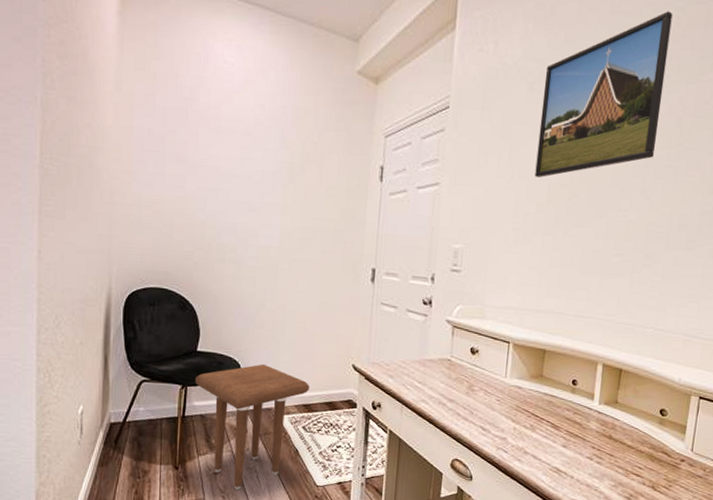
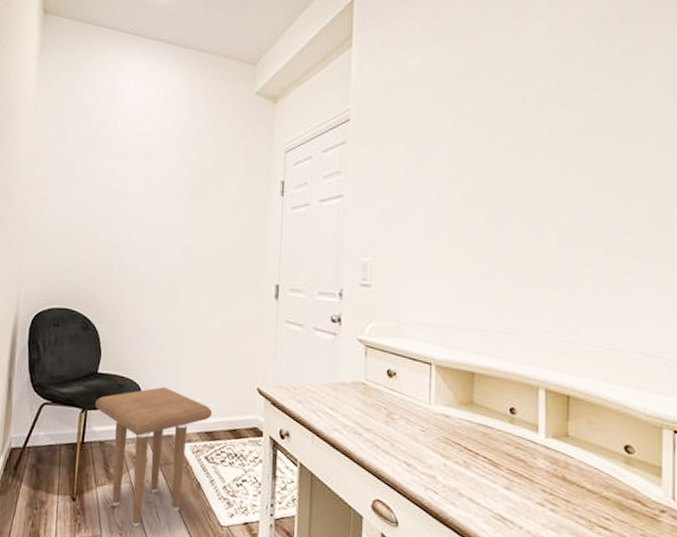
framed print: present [535,11,673,178] -> none [446,11,583,185]

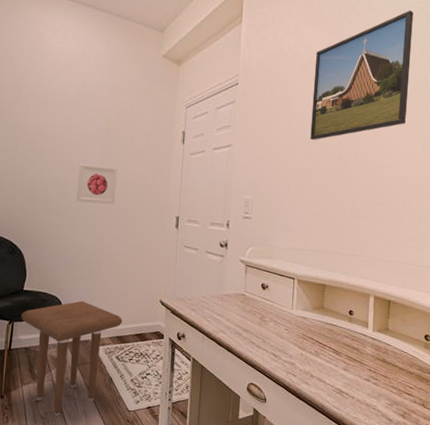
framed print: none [157,223,204,271] -> present [76,163,117,204]
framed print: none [446,11,583,185] -> present [310,10,414,140]

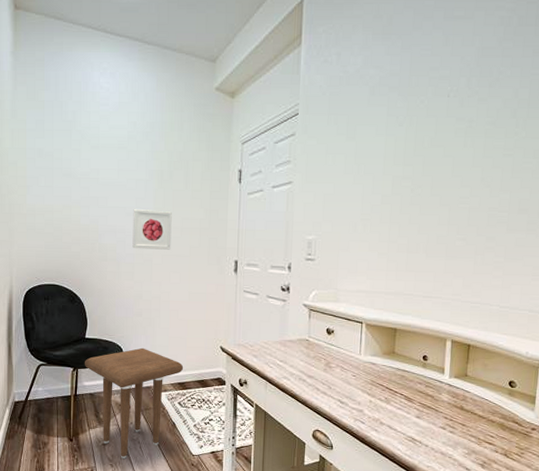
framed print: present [310,10,414,140] -> none [379,13,504,172]

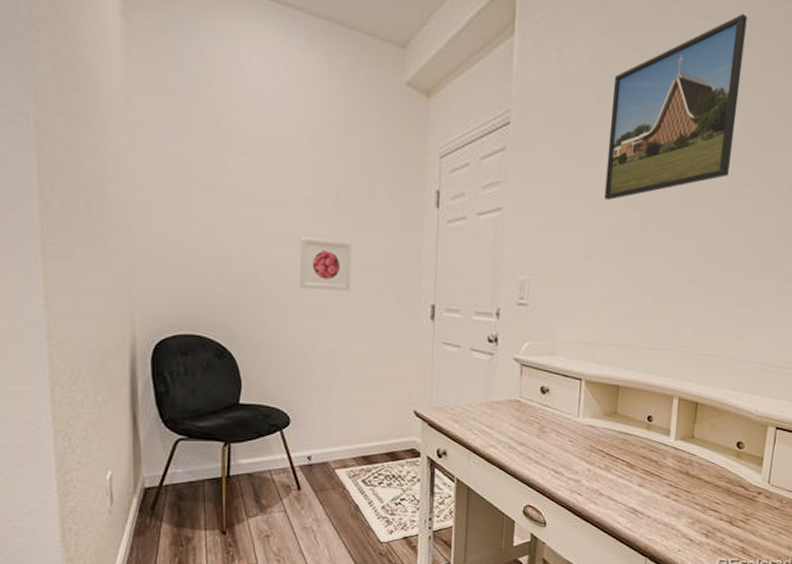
side table: present [84,347,184,458] -> none [238,414,369,551]
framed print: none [379,13,504,172] -> present [604,14,748,200]

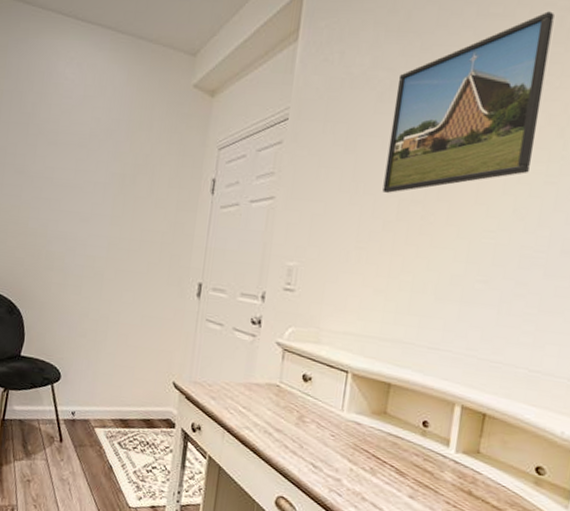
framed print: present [300,236,351,291] -> none [83,214,131,264]

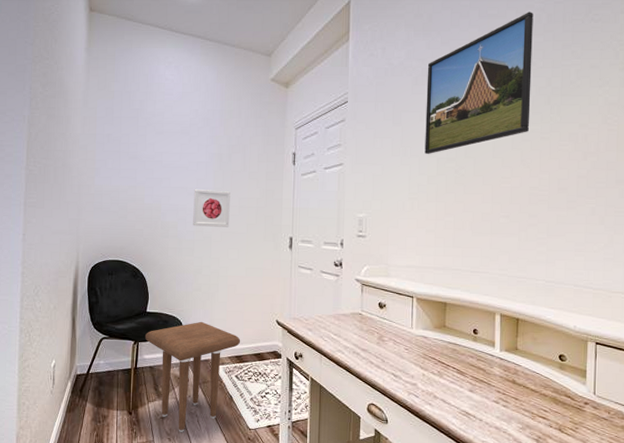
side table: none [16,373,128,500] -> present [144,321,241,432]
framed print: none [83,214,131,264] -> present [193,188,230,227]

